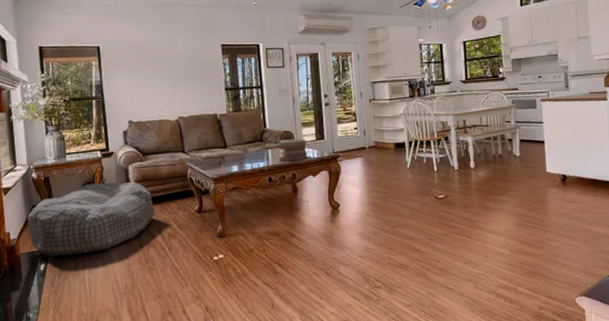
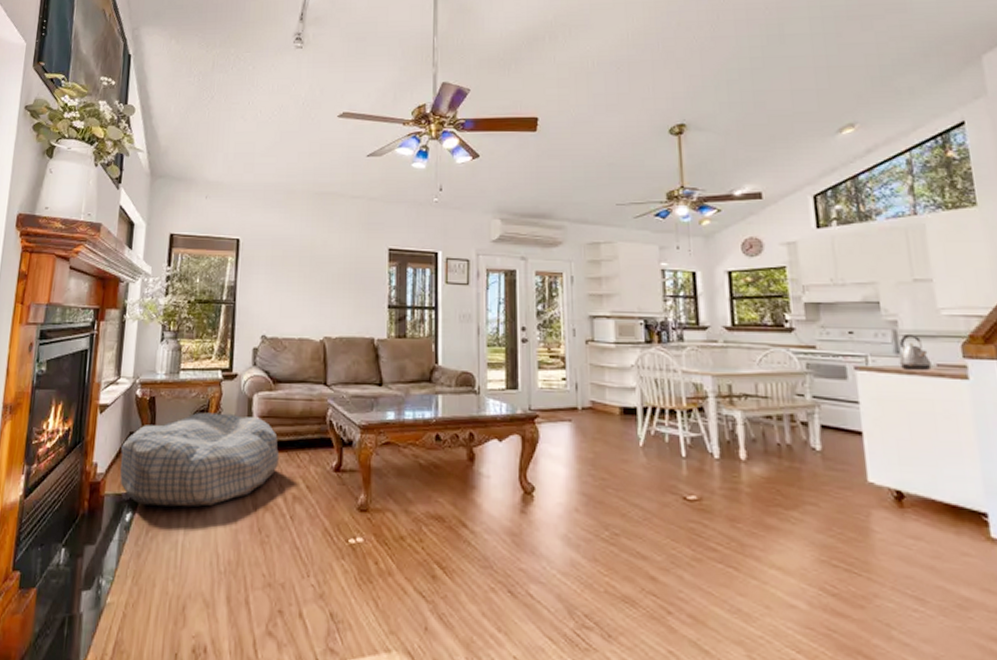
books: present [279,138,308,162] -> none [452,383,492,416]
kettle: none [567,74,587,99] -> present [899,333,932,372]

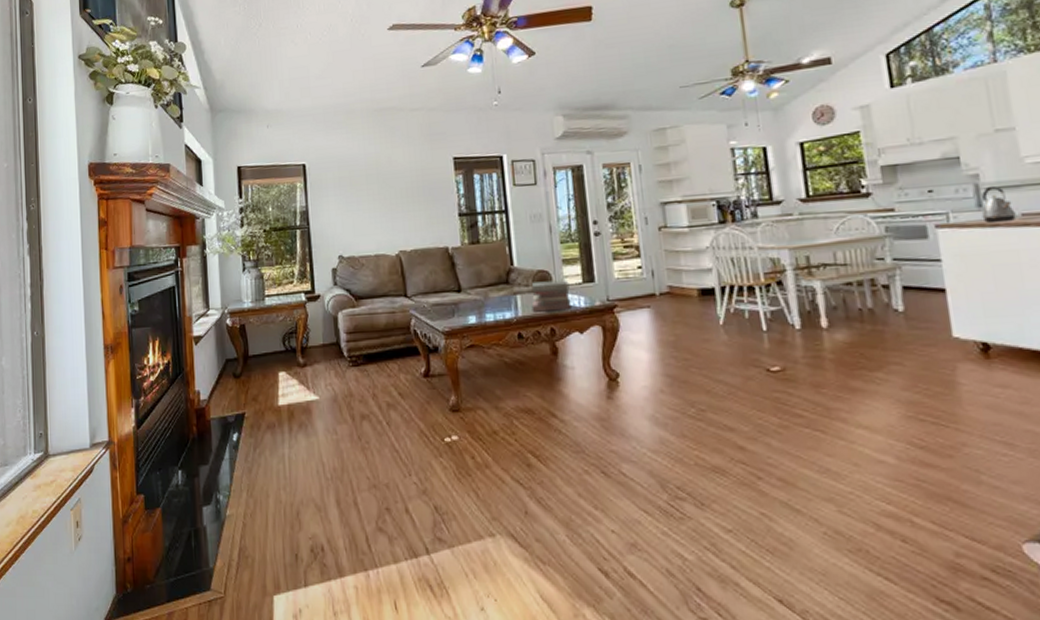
dog bed: present [119,412,280,507] -> none [220,332,370,425]
books: none [452,383,492,416] -> present [531,280,572,312]

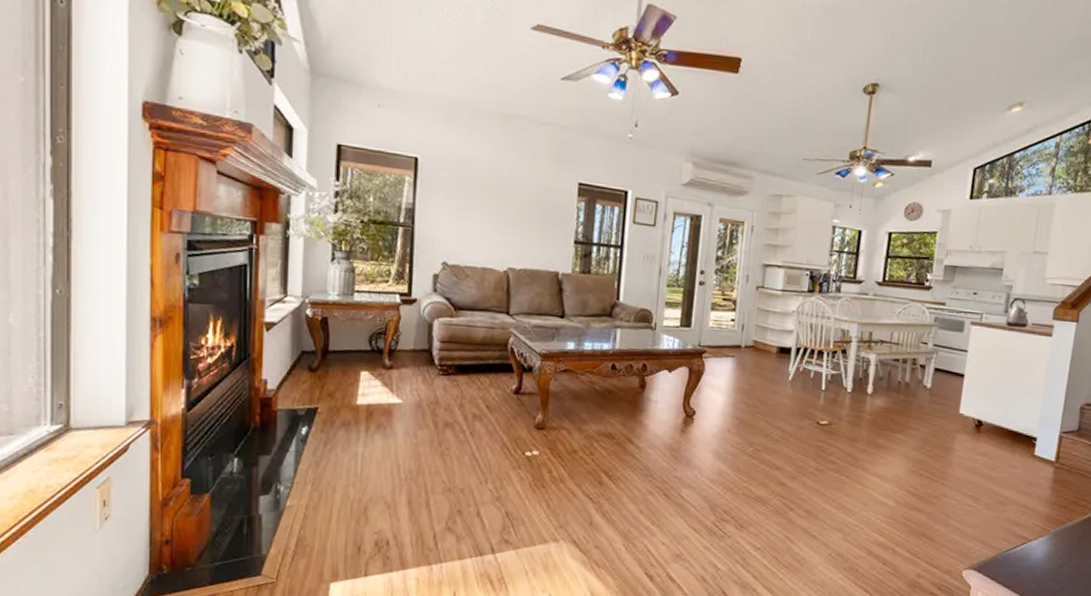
books: present [531,280,572,312] -> none [629,319,668,350]

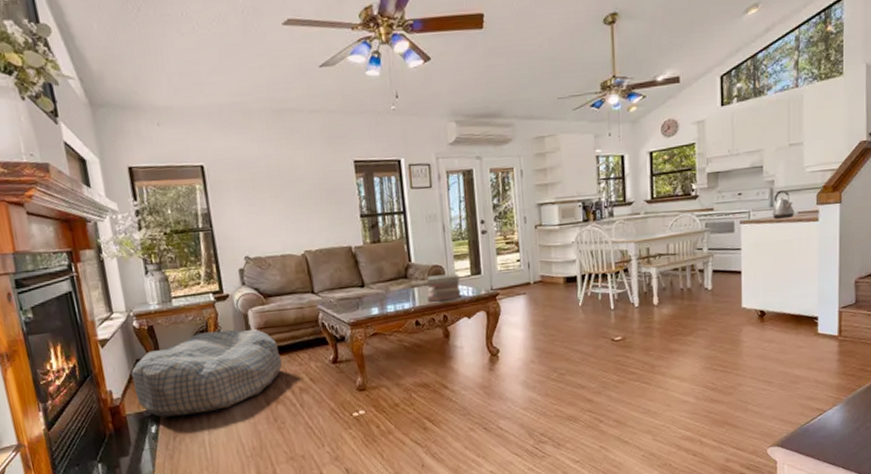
dog bed: none [292,334,461,423] -> present [131,329,282,418]
books: none [629,319,668,350] -> present [427,273,461,302]

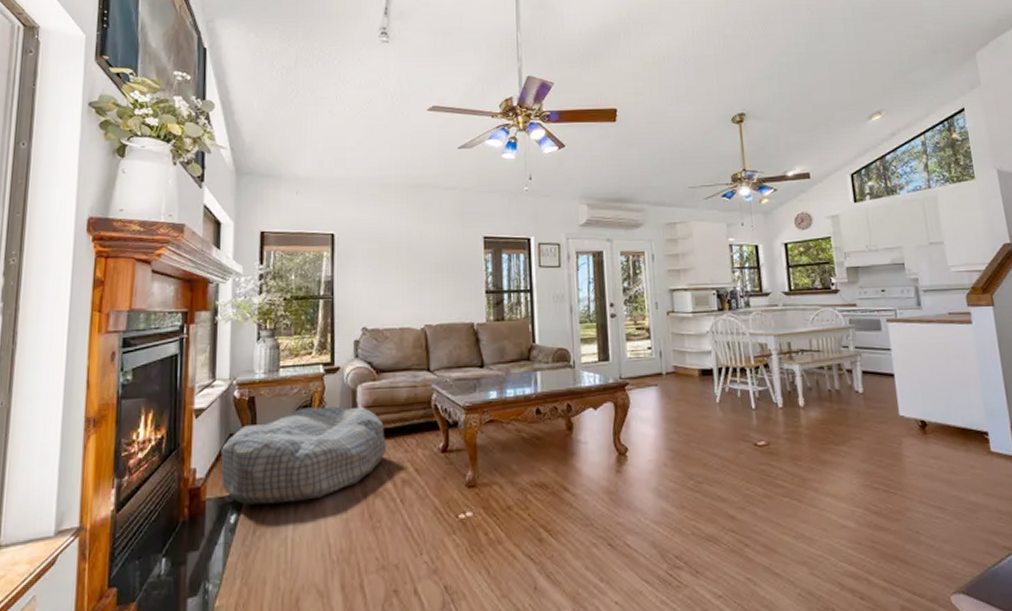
books: present [427,273,461,302] -> none [550,358,587,389]
kettle: present [772,189,794,220] -> none [920,288,945,320]

